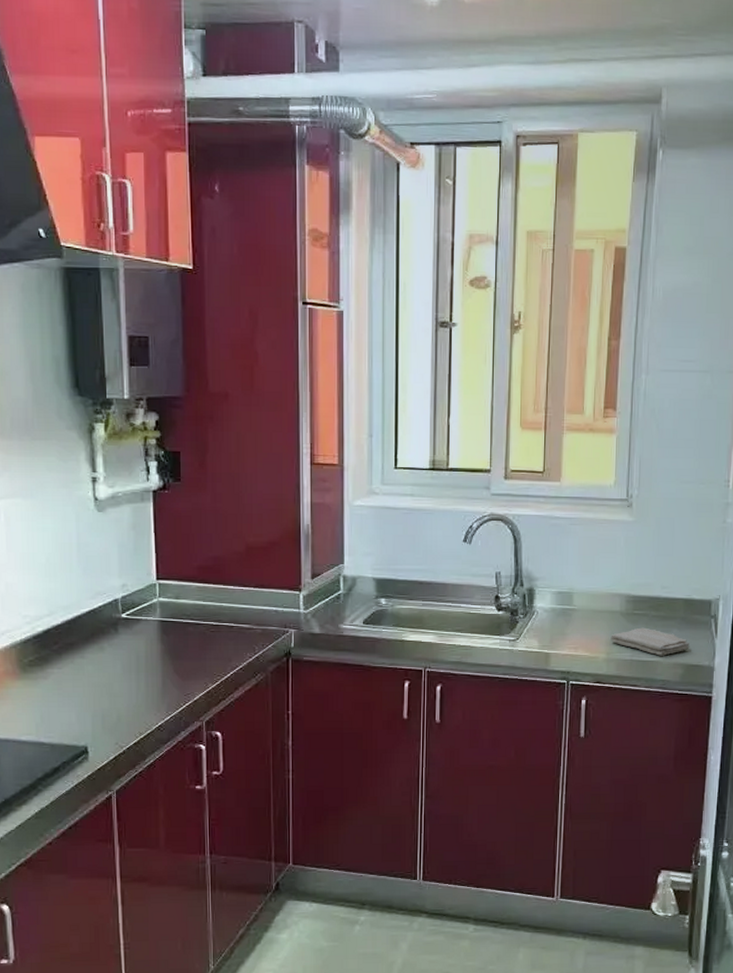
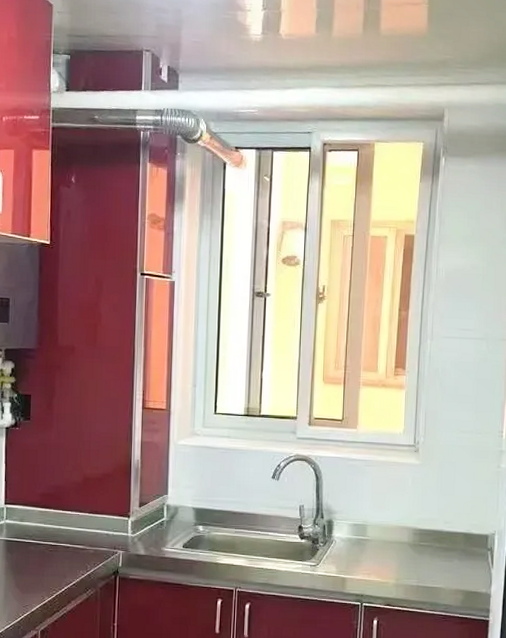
washcloth: present [610,627,690,656] -> none [399,557,470,583]

